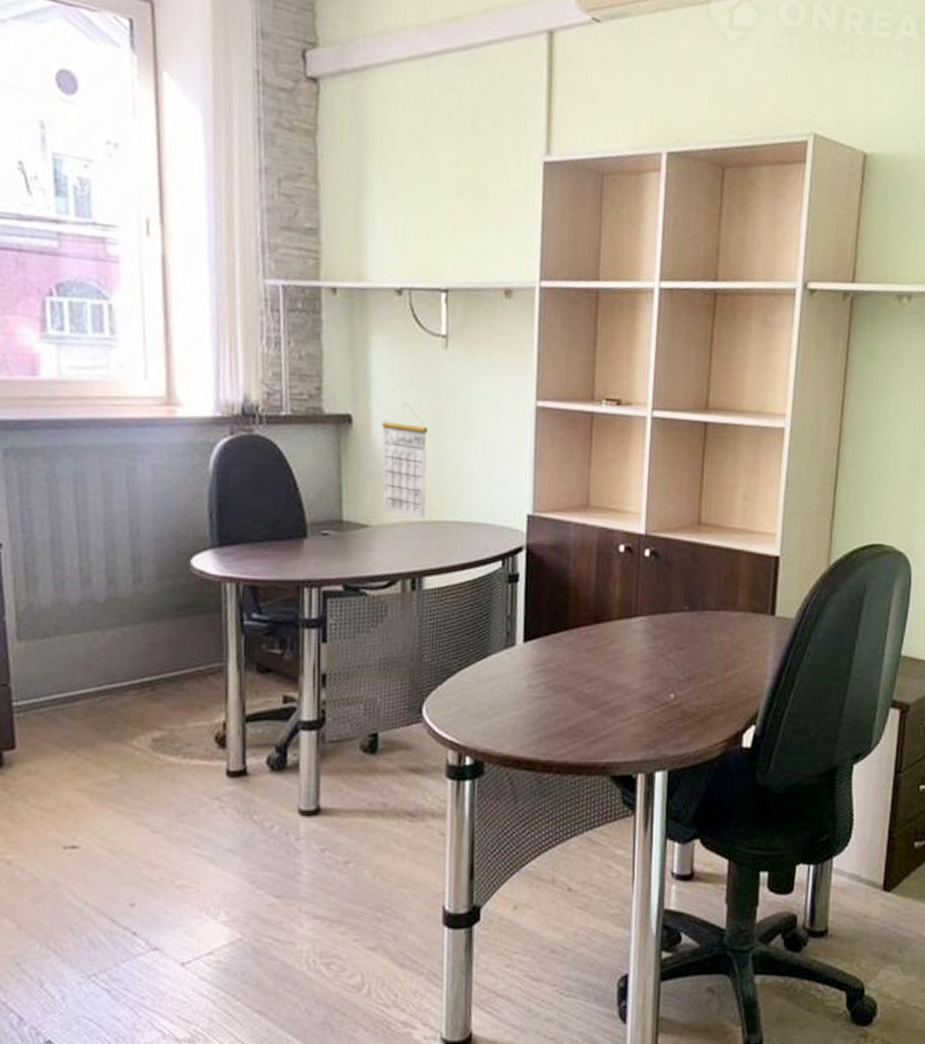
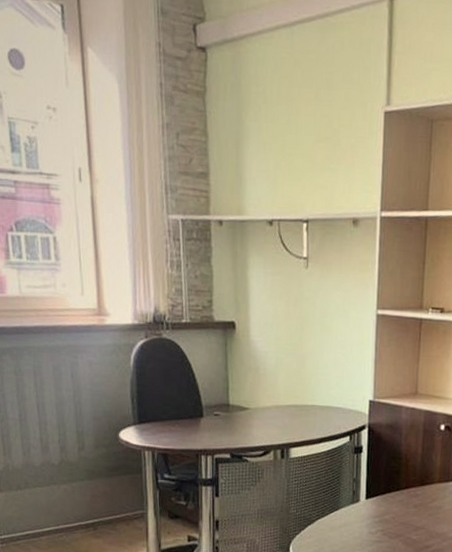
calendar: present [381,403,428,519] -> none [257,312,293,403]

